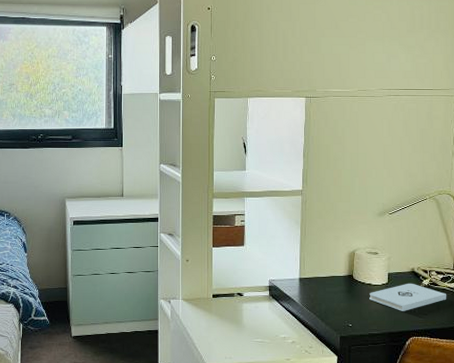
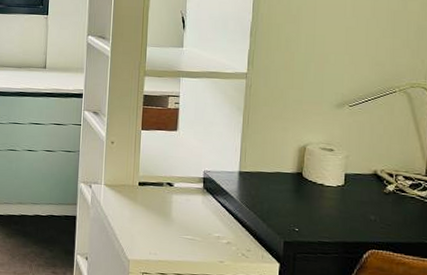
notepad: present [369,283,446,311] -> none [321,187,415,219]

